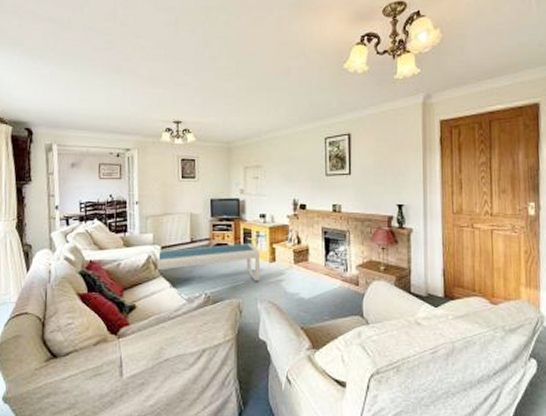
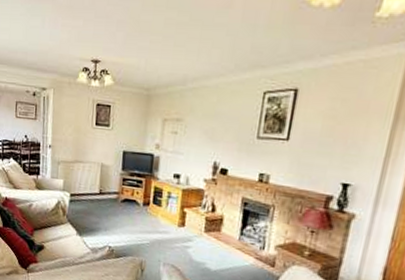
coffee table: present [155,243,261,282] -> none [64,198,169,245]

